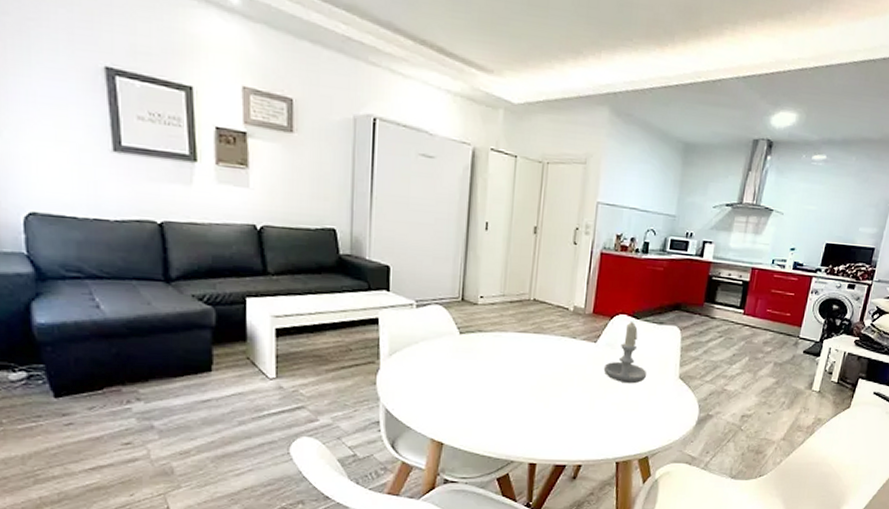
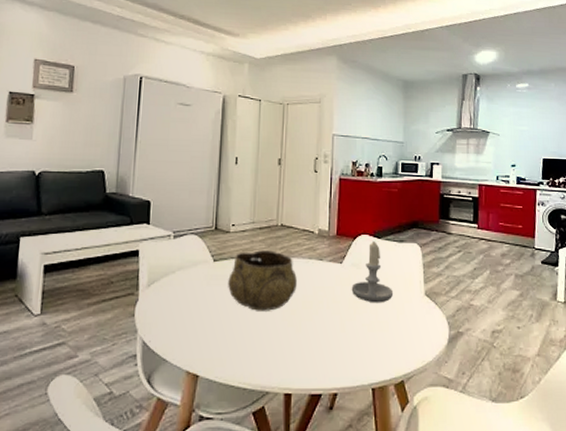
decorative bowl: none [475,325,548,386] -> present [228,250,297,311]

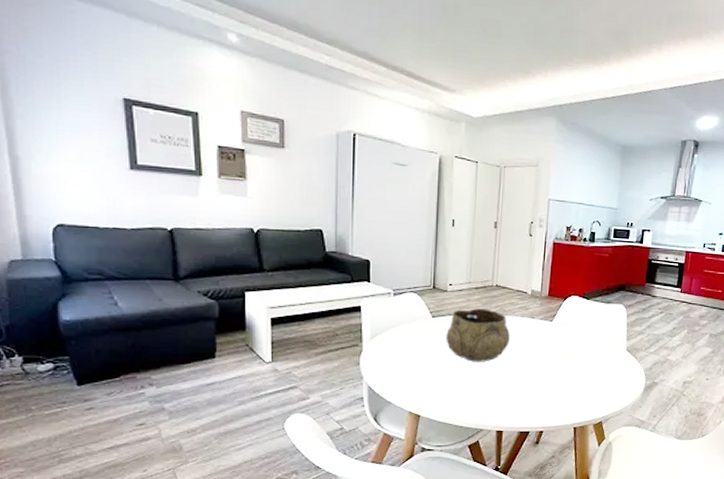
candle: present [351,240,394,303] -> none [559,301,598,357]

